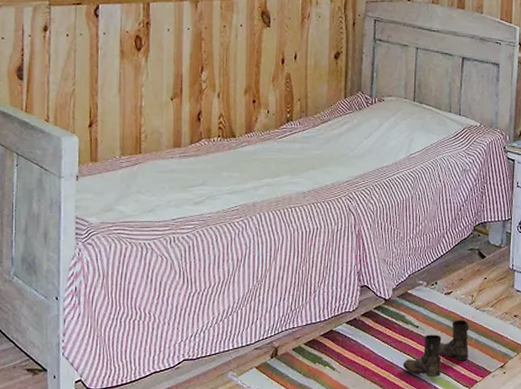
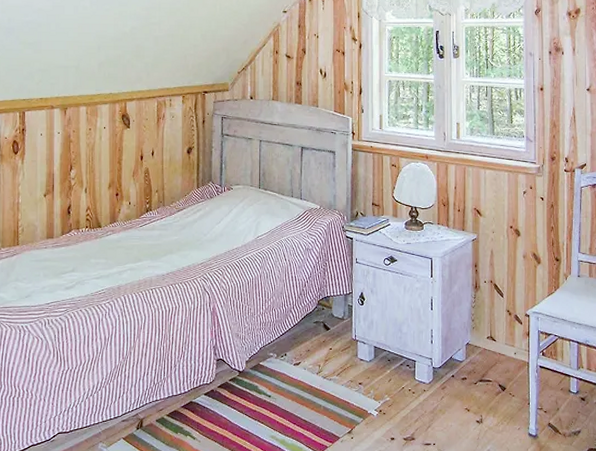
boots: present [402,320,470,378] -> none [257,388,318,444]

